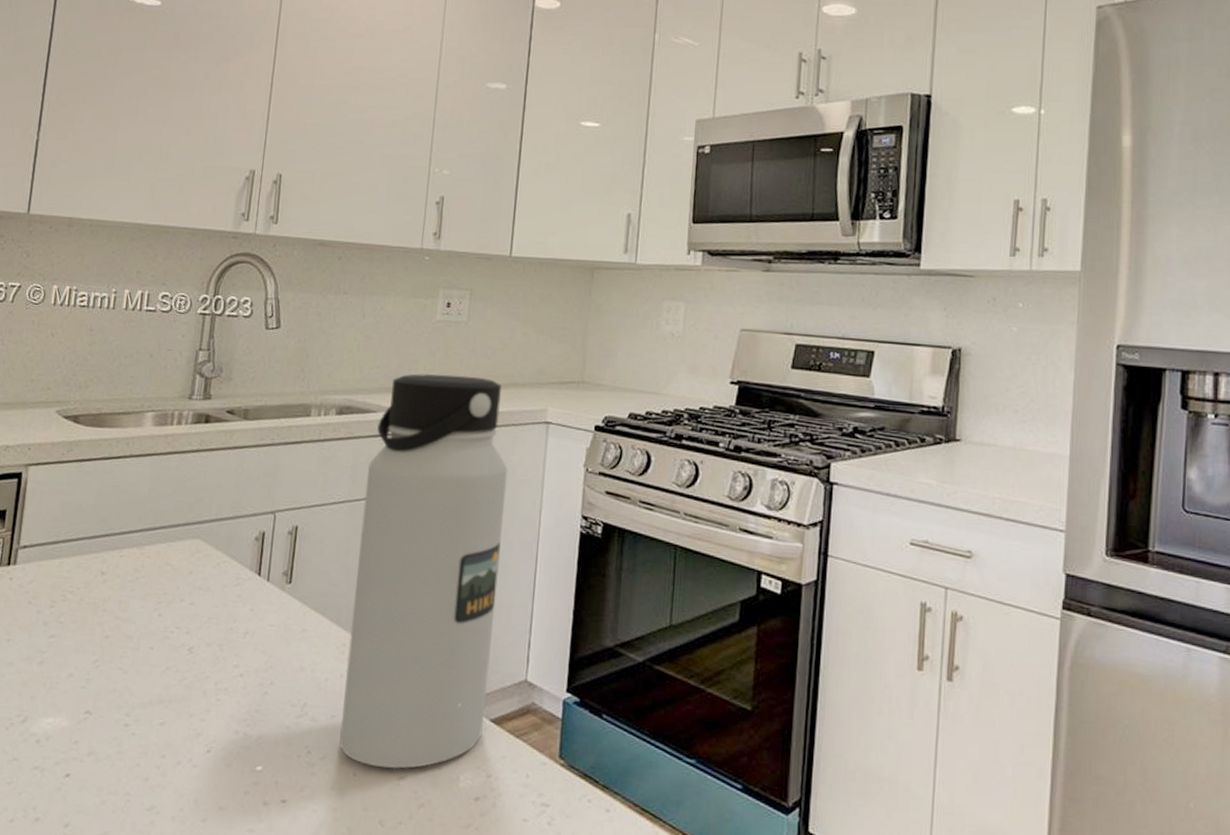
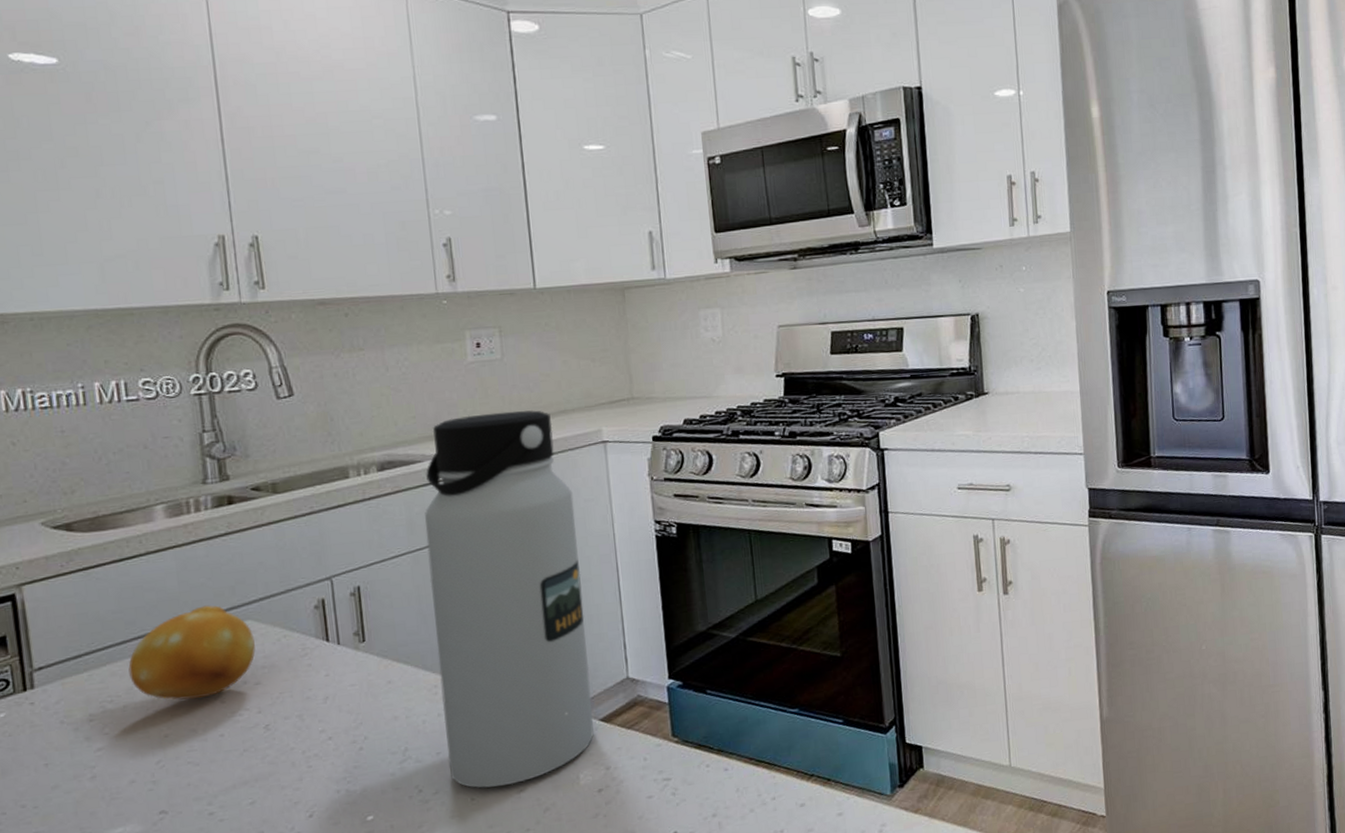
fruit: none [91,516,199,607] -> present [128,605,256,700]

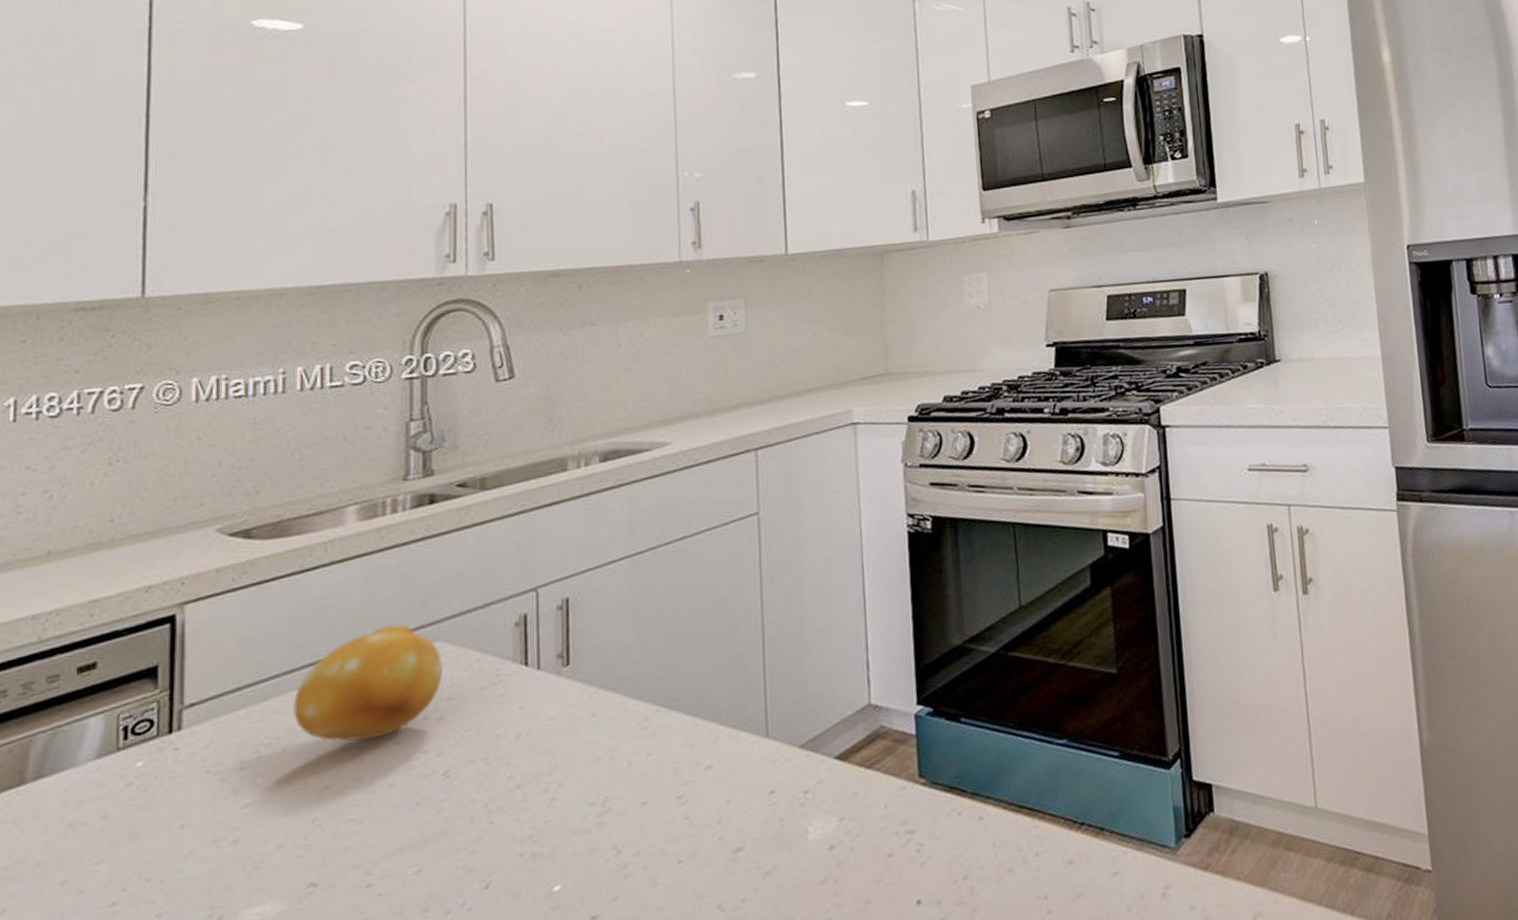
water bottle: present [424,410,594,788] -> none [648,389,828,847]

